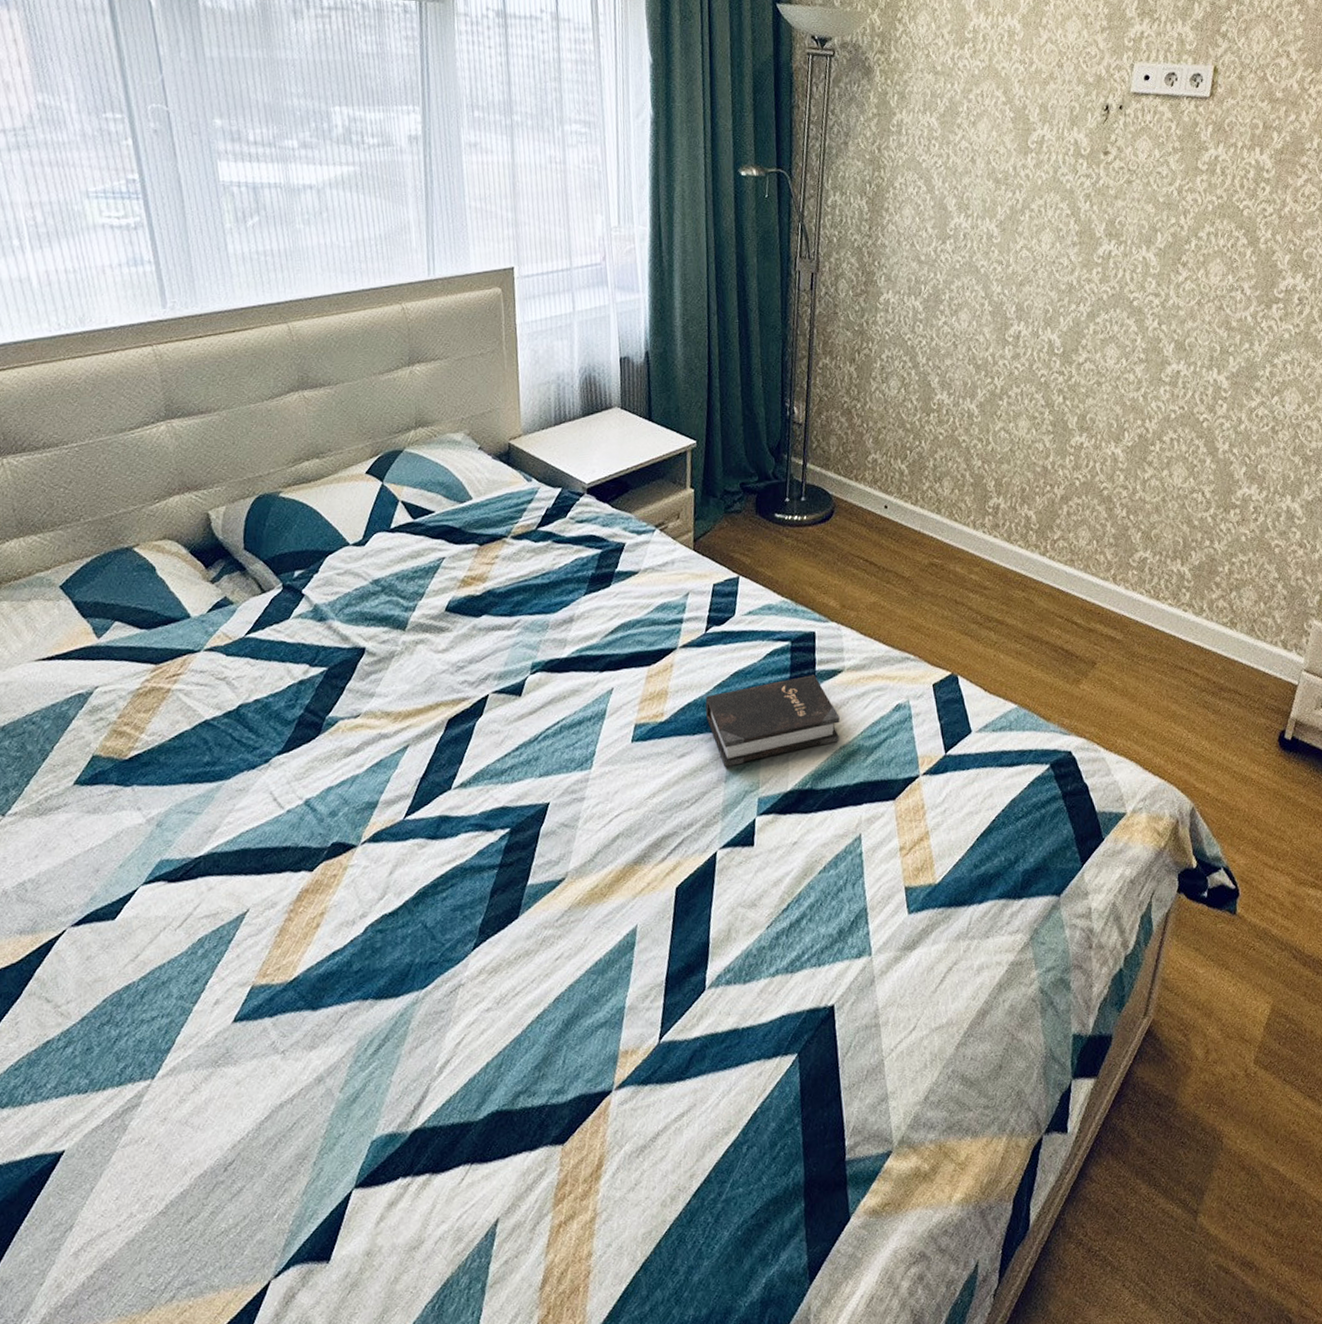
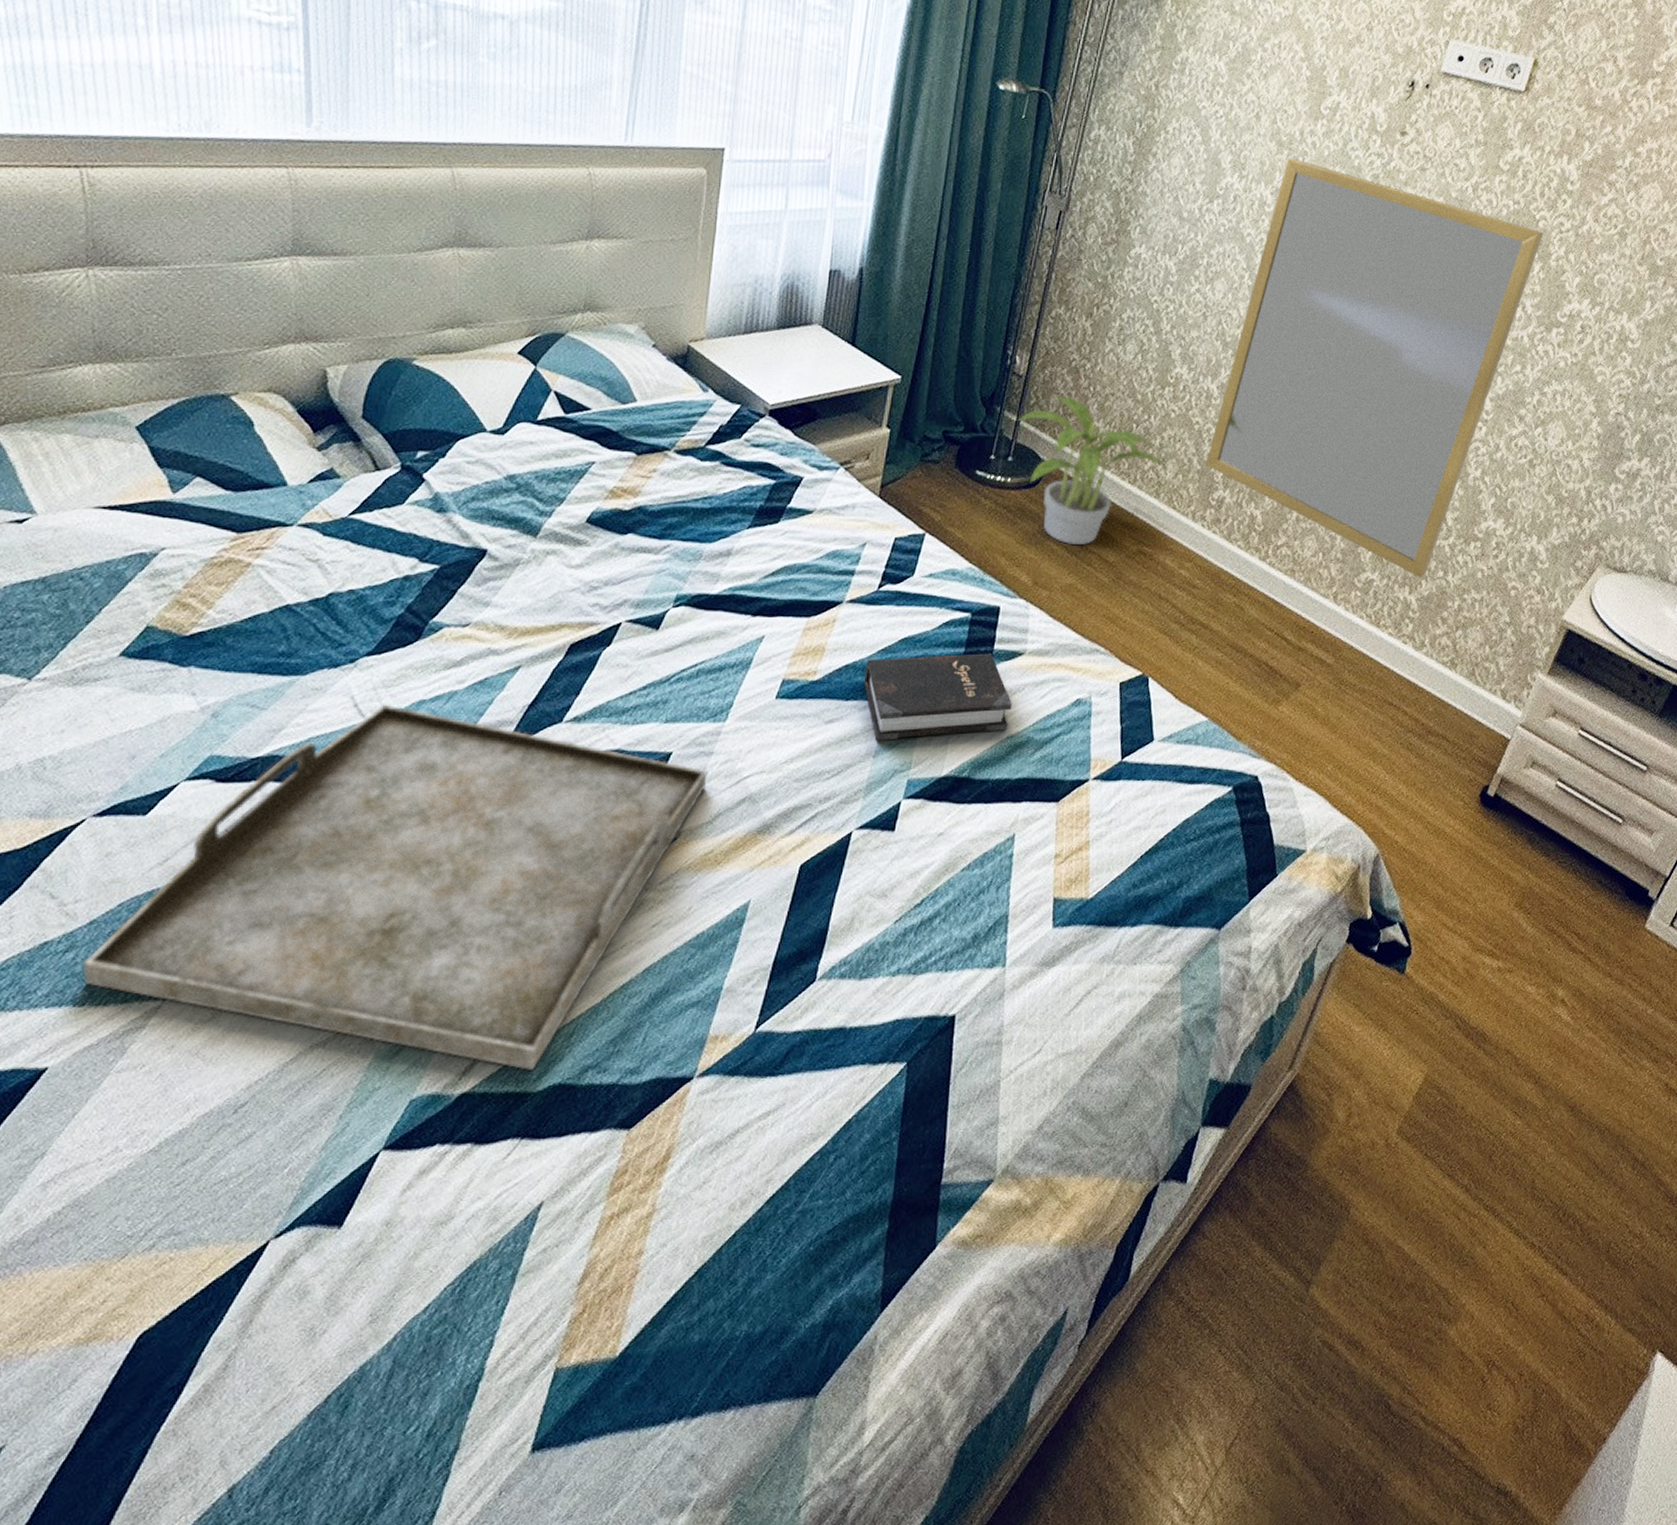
serving tray: none [81,794,584,1102] -> present [83,704,708,1070]
potted plant: none [804,436,943,567] -> present [1017,397,1167,545]
home mirror: none [977,192,1250,550] -> present [1205,158,1544,578]

